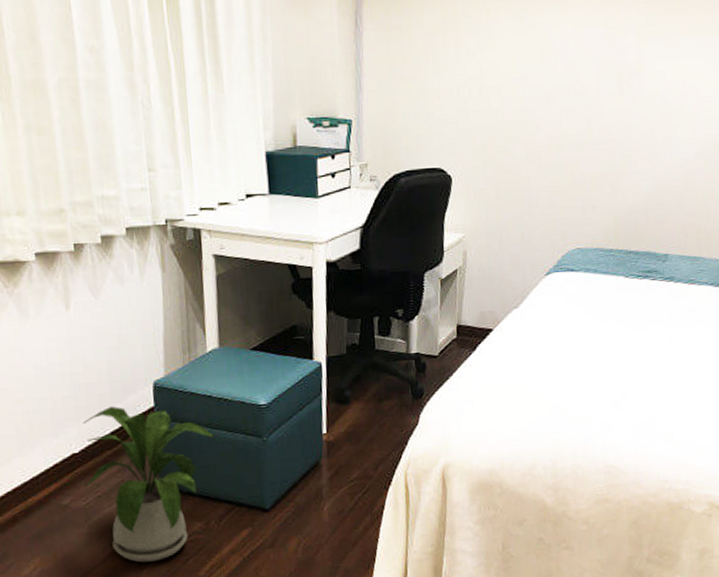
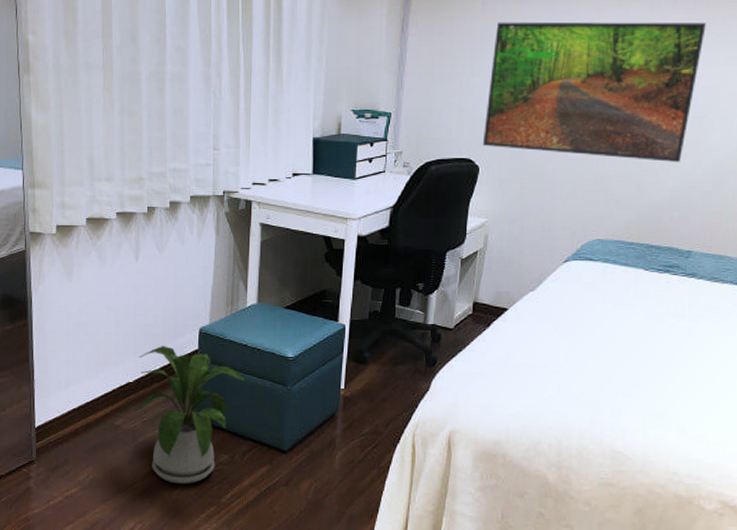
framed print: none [453,13,669,163] -> present [482,22,706,162]

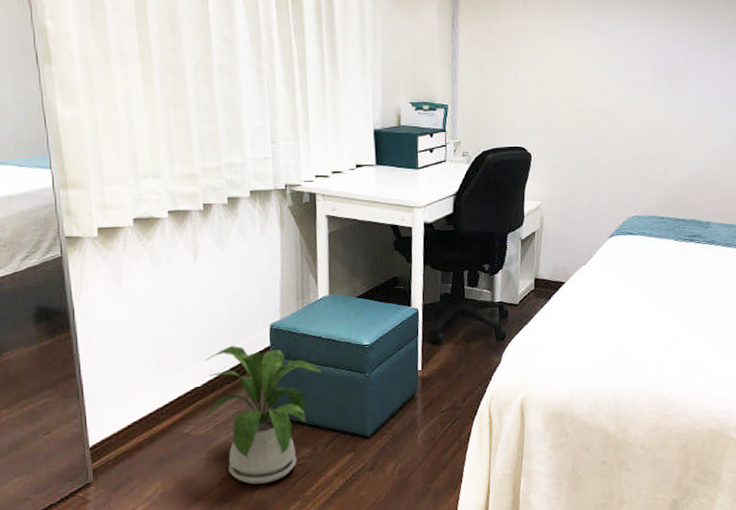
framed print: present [482,22,706,162] -> none [533,21,709,146]

